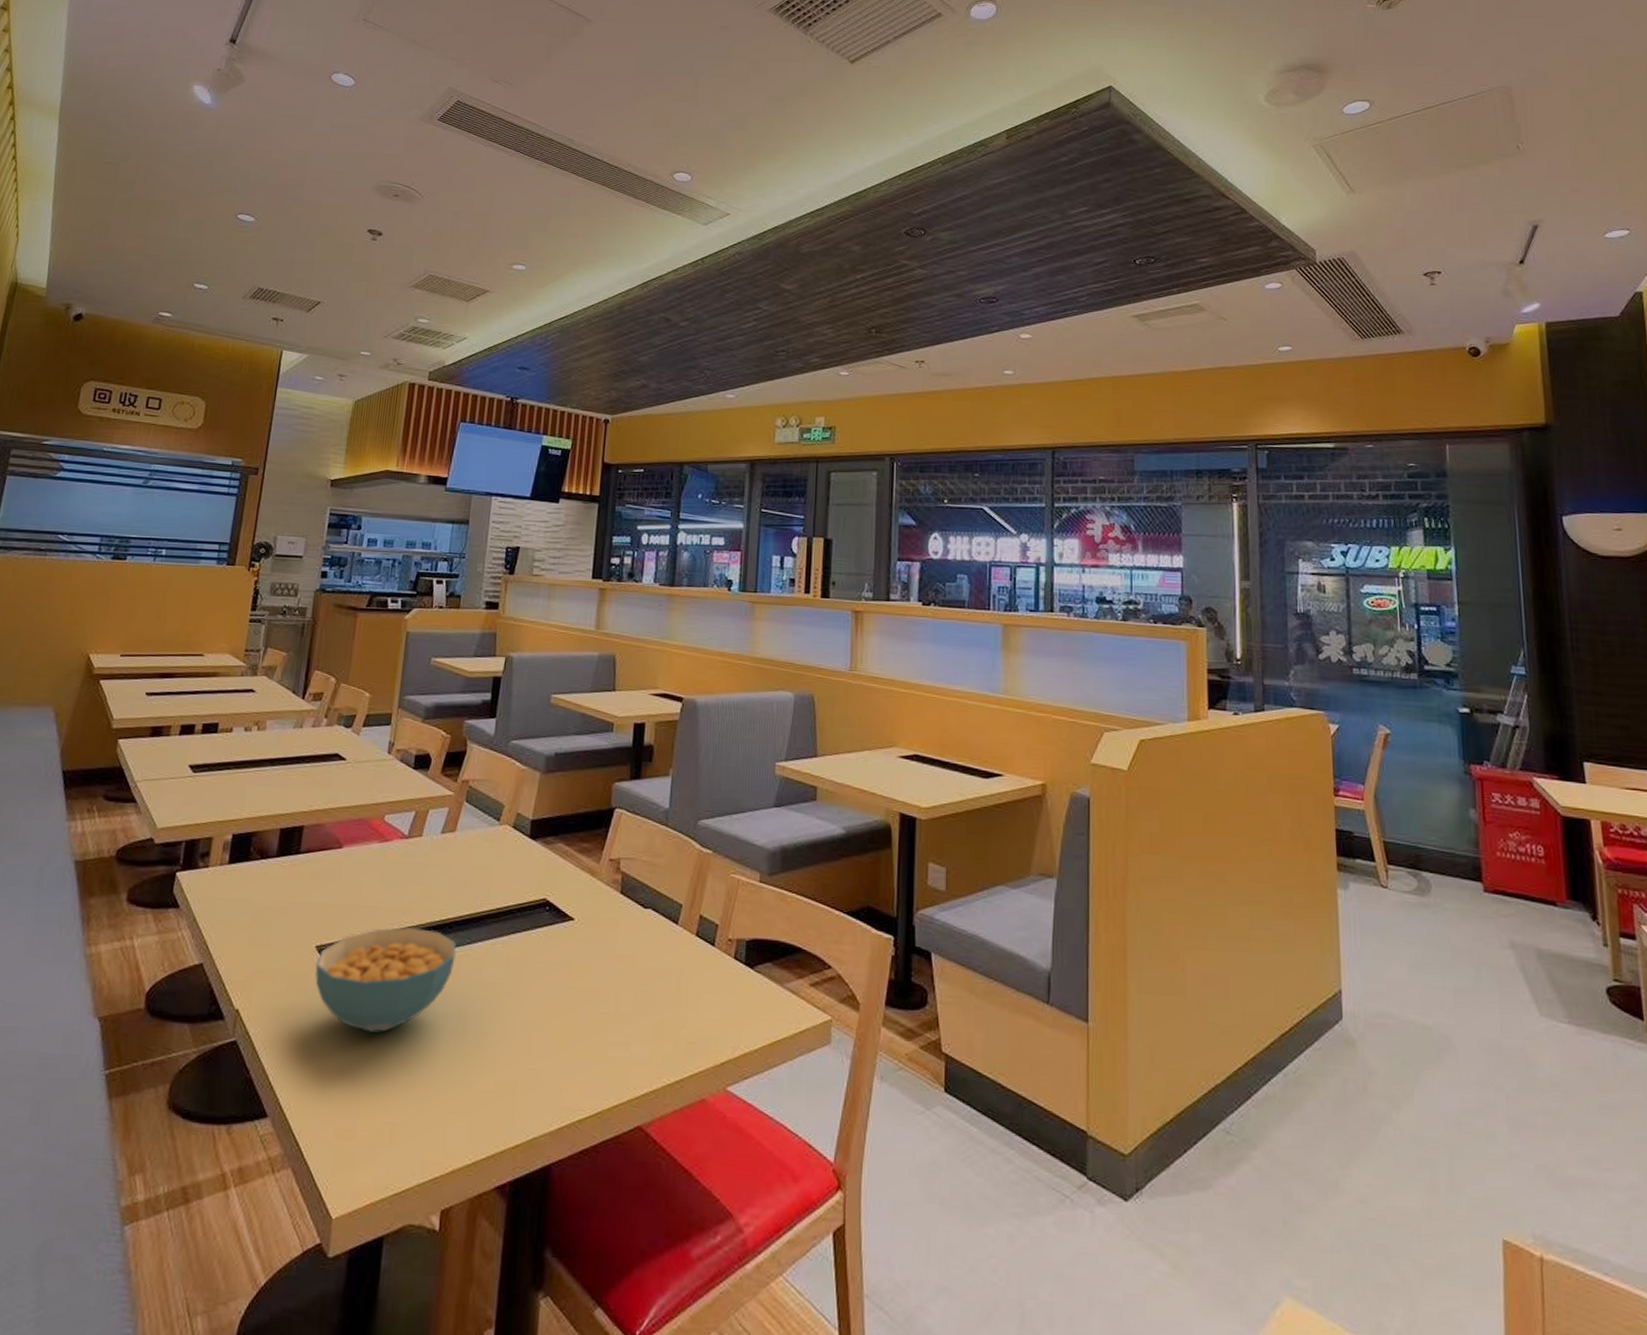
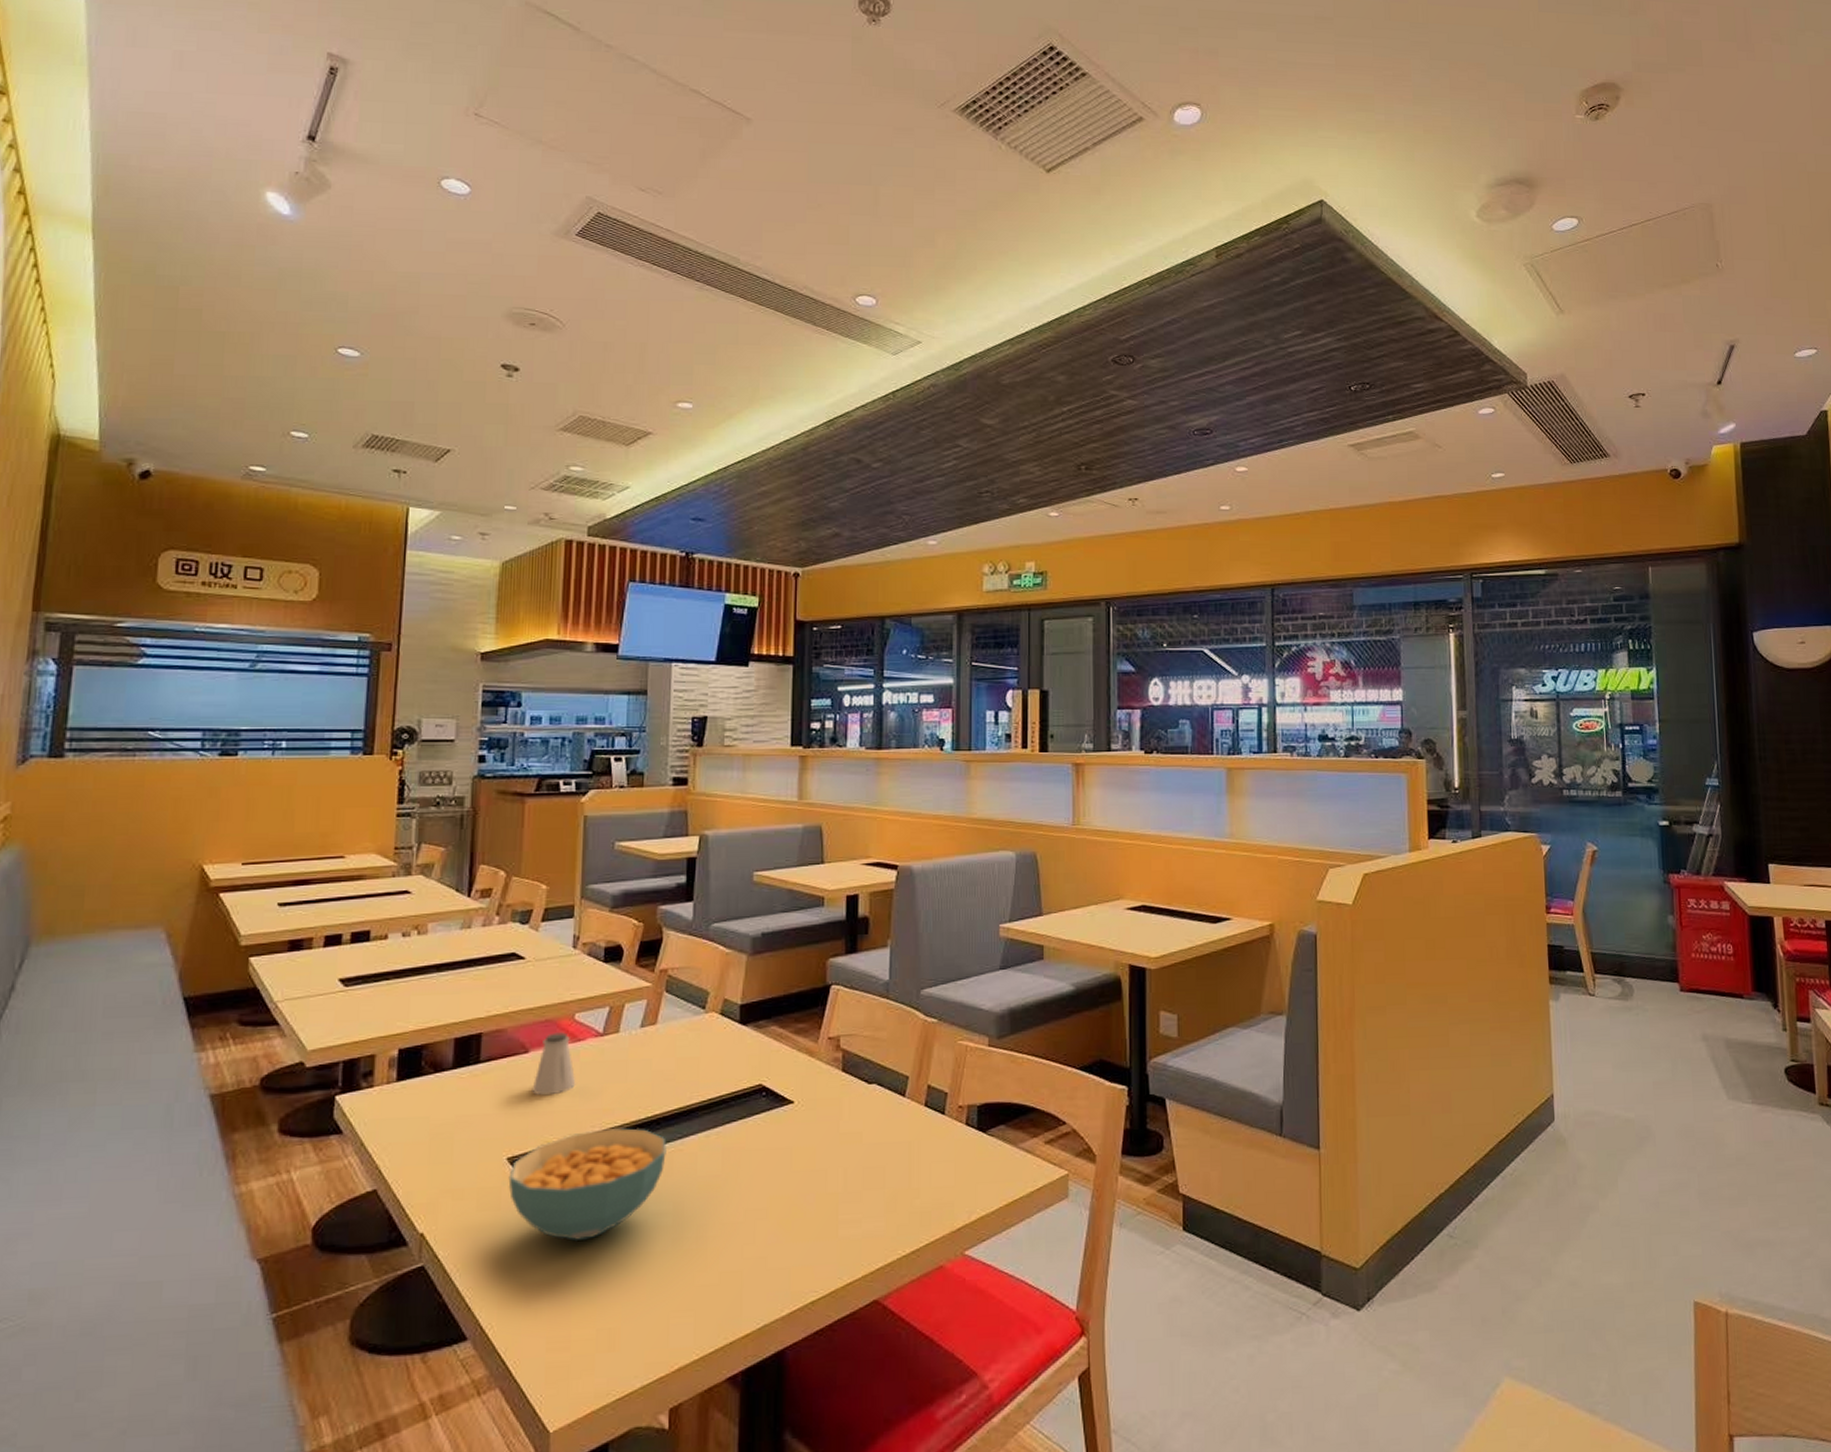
saltshaker: none [342,831,382,891] -> present [532,1032,576,1096]

